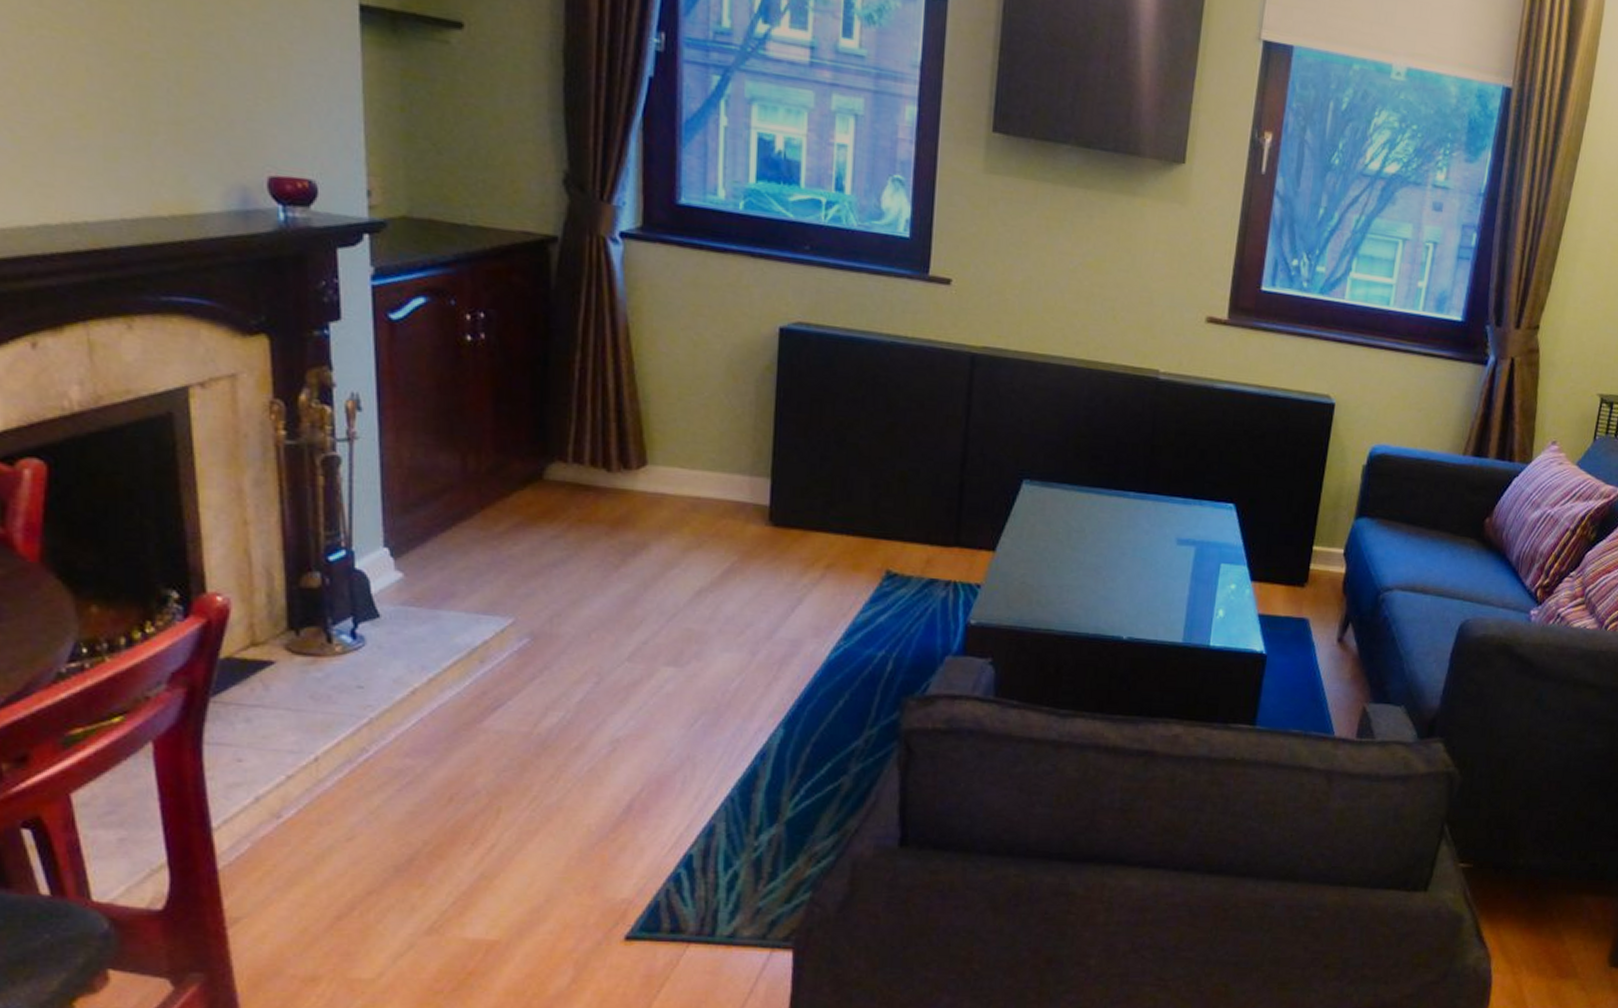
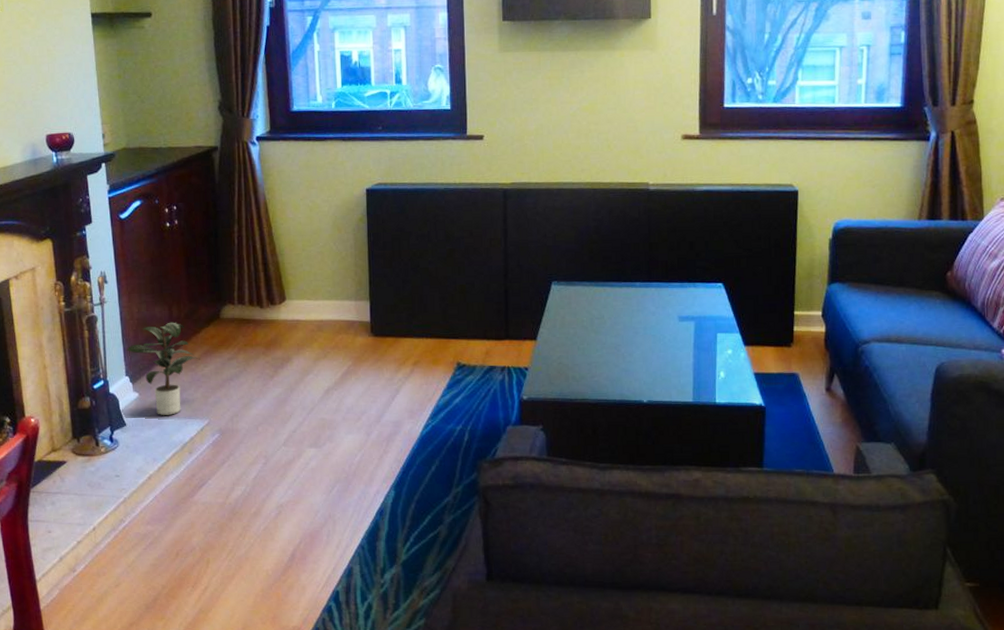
potted plant: none [386,477,507,608] -> present [125,322,200,415]

